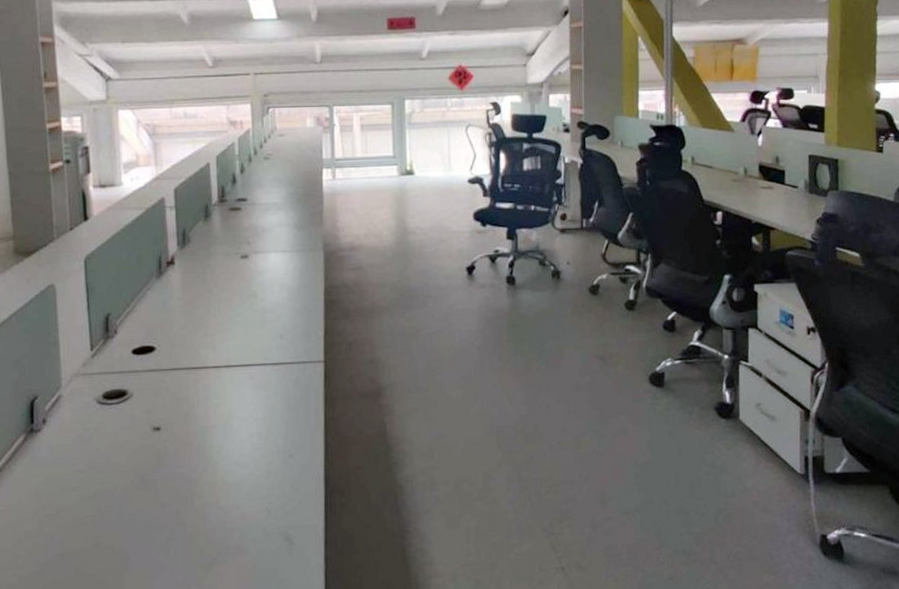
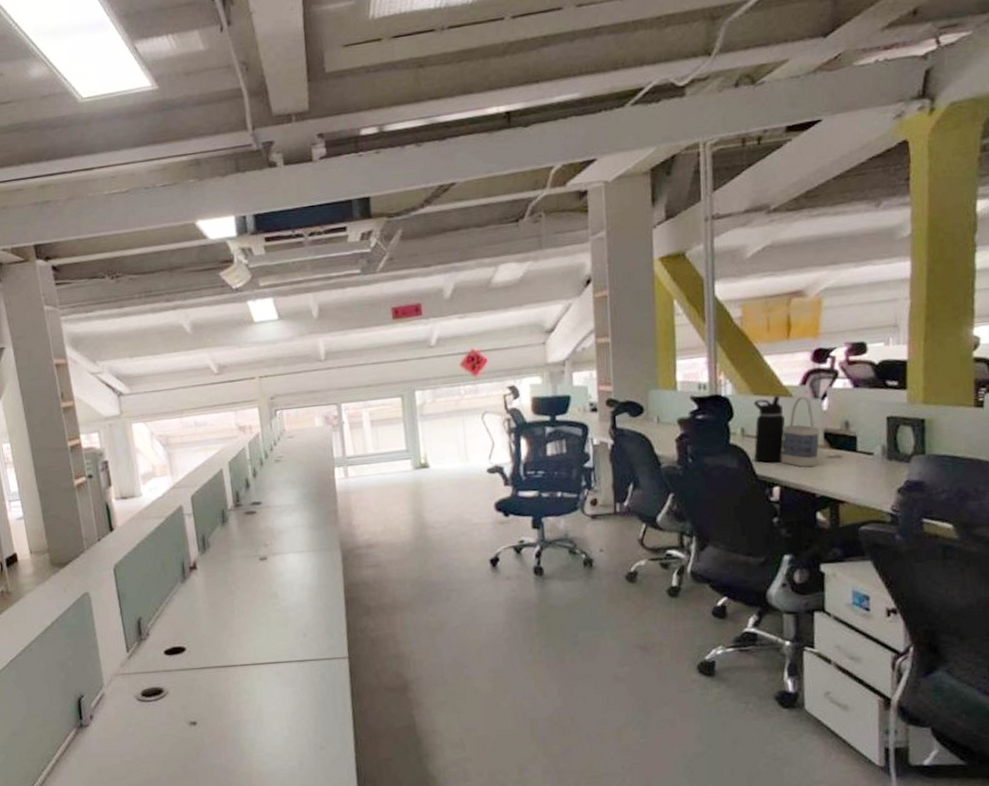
water bottle: none [702,129,728,190] -> present [754,395,786,463]
bag: none [724,132,755,196] -> present [781,396,819,468]

